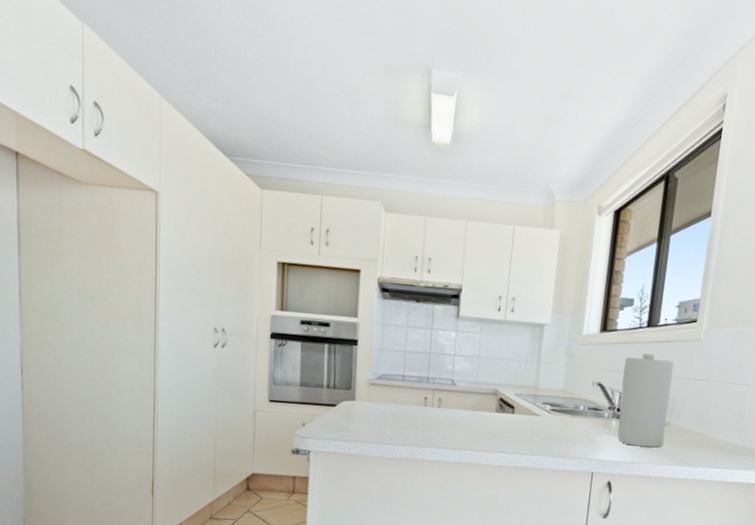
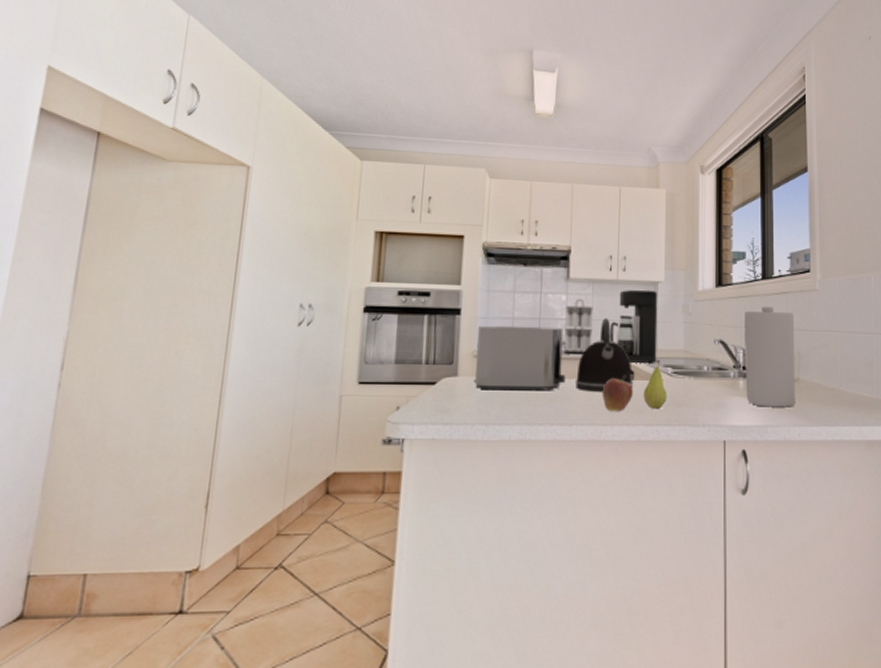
toaster: none [369,356,455,419] -> present [474,325,567,391]
spice rack: none [451,336,481,389] -> present [564,298,593,356]
kettle: none [459,356,514,424] -> present [574,318,634,393]
fruit: none [484,408,513,441] -> present [602,374,633,412]
coffee maker: none [494,330,543,400] -> present [609,290,658,363]
fruit: none [521,398,544,442] -> present [643,360,667,410]

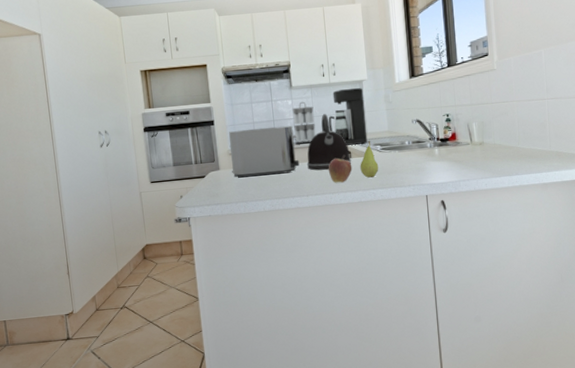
paper towel holder: present [745,306,796,407] -> none [435,88,482,167]

